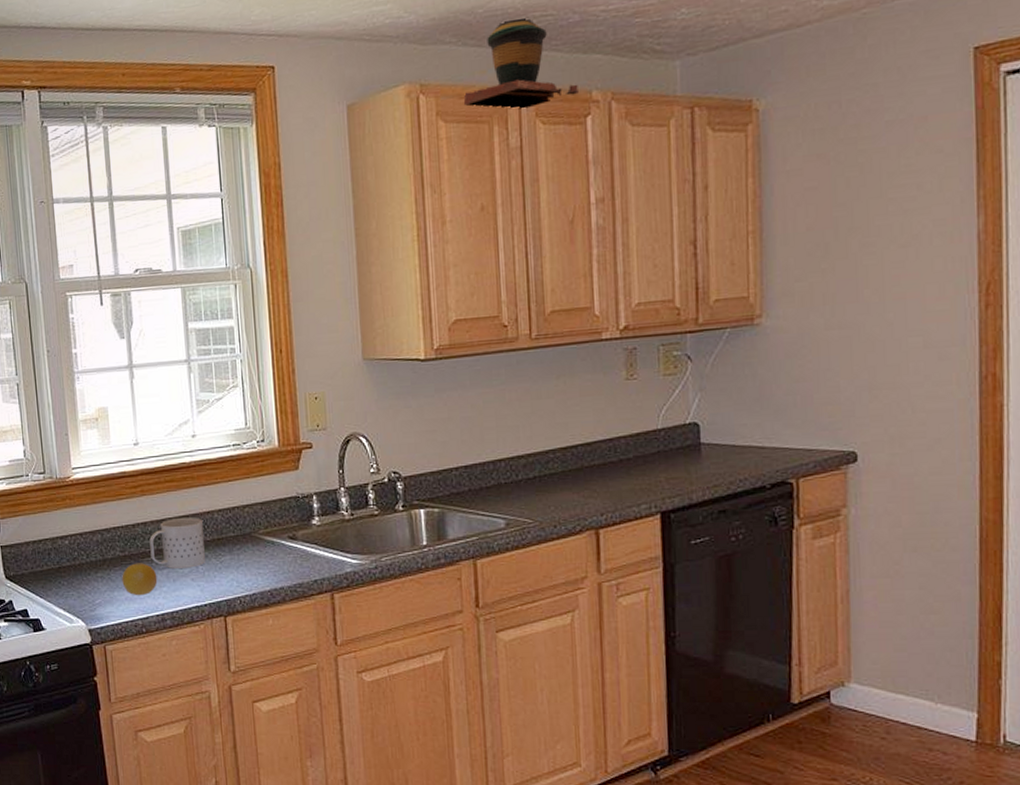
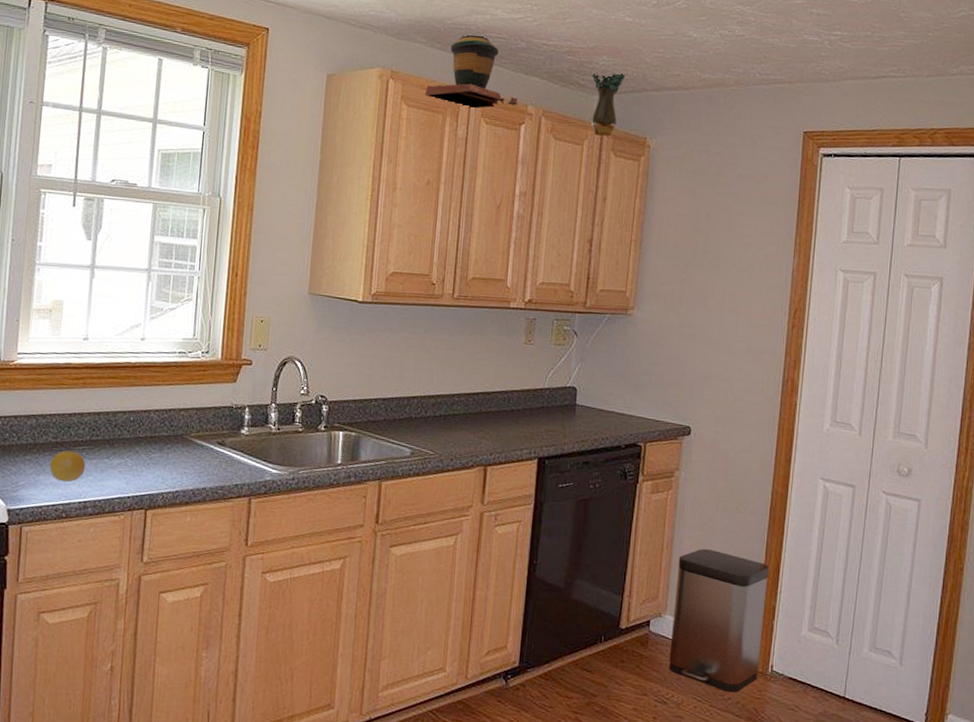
mug: present [149,518,206,570] -> none [82,413,138,462]
vase: none [667,23,717,111] -> present [590,72,628,137]
pedal bin: none [859,598,988,771] -> present [668,548,770,692]

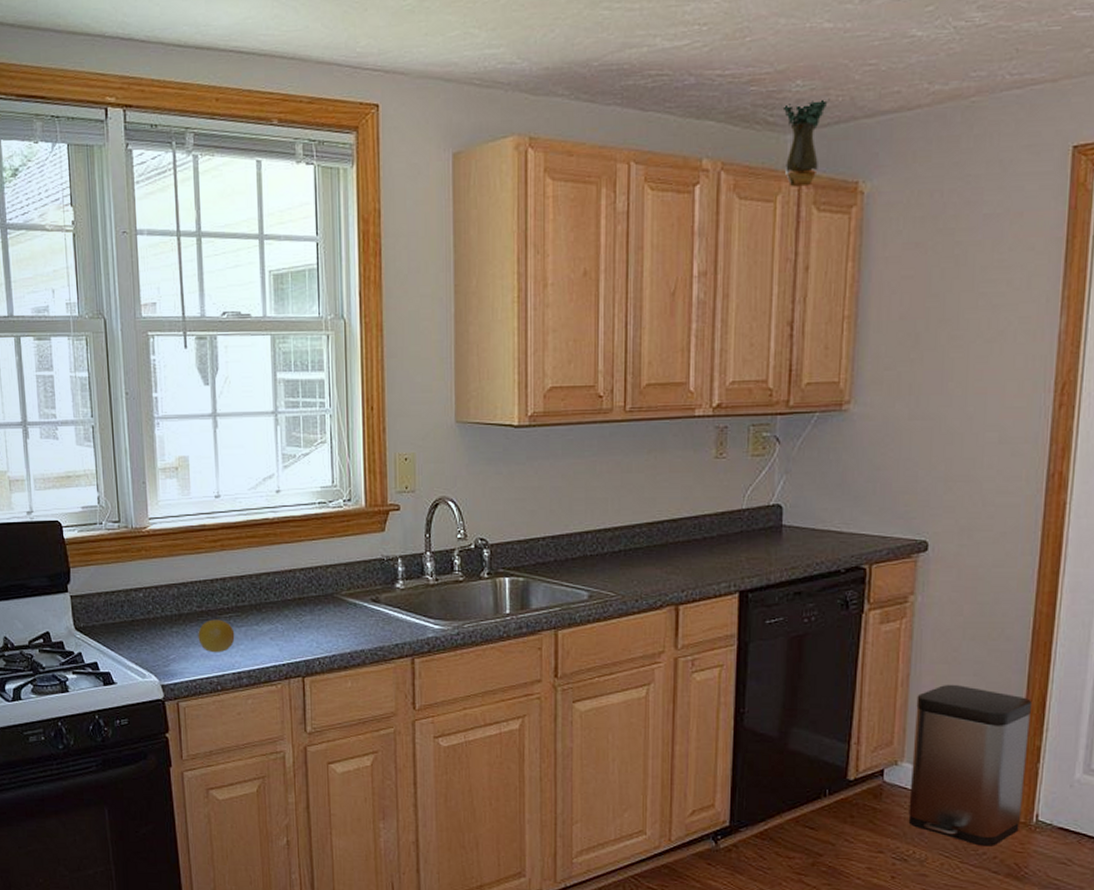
decorative basket: present [424,33,518,109] -> none [572,75,689,173]

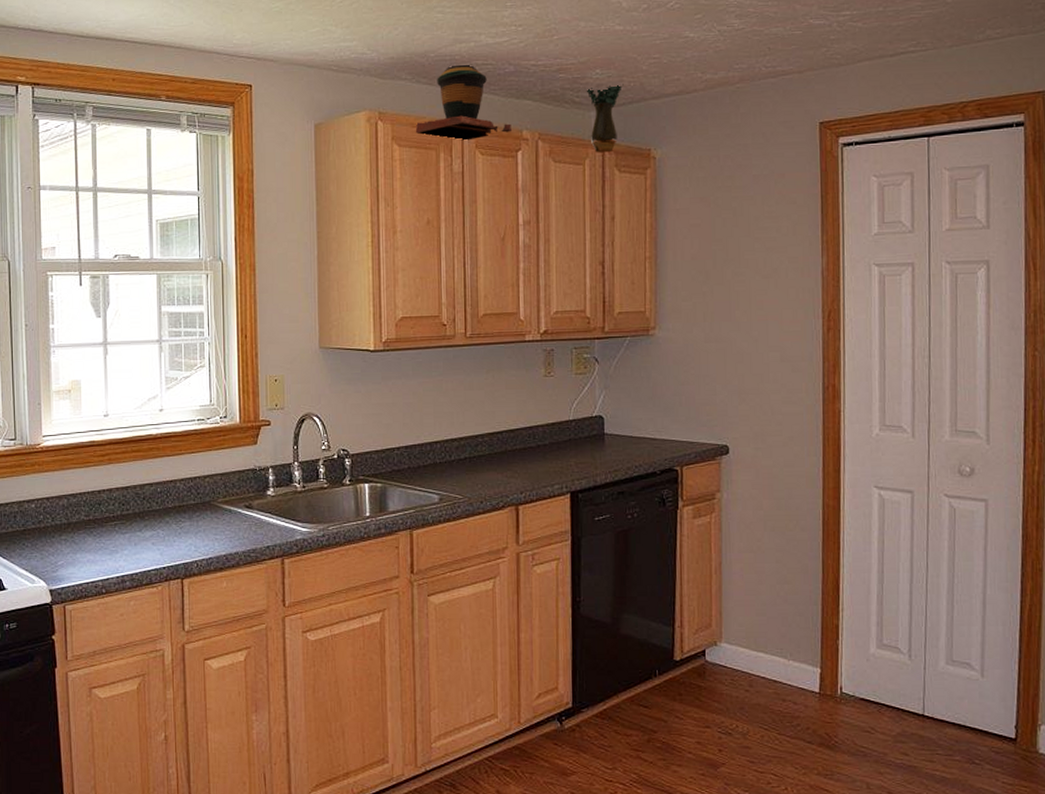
fruit: present [198,619,235,653] -> none [85,527,119,559]
decorative basket: none [572,75,689,173] -> present [415,63,511,141]
pedal bin: present [908,684,1033,846] -> none [729,570,828,718]

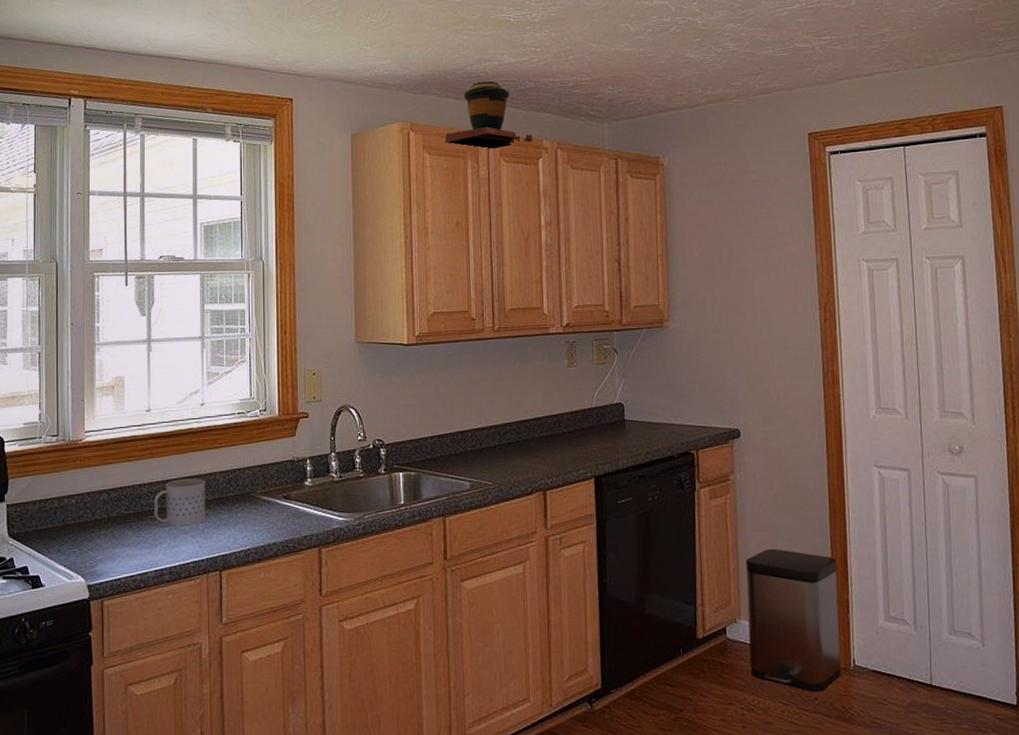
mug: none [114,486,167,534] -> present [154,479,206,527]
vase: present [584,84,624,153] -> none [598,99,633,161]
pedal bin: none [729,570,828,718] -> present [745,548,842,692]

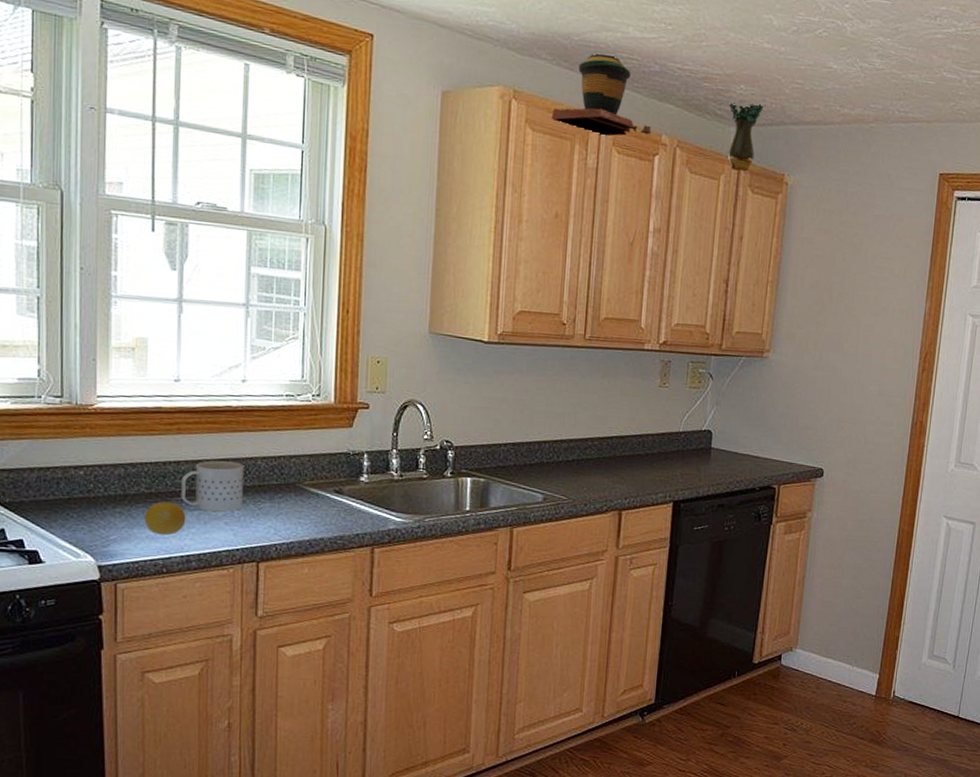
fruit: none [125,521,159,553] -> present [144,501,186,536]
vase: none [598,99,633,161] -> present [727,102,766,172]
pedal bin: present [745,548,842,692] -> none [798,585,895,717]

